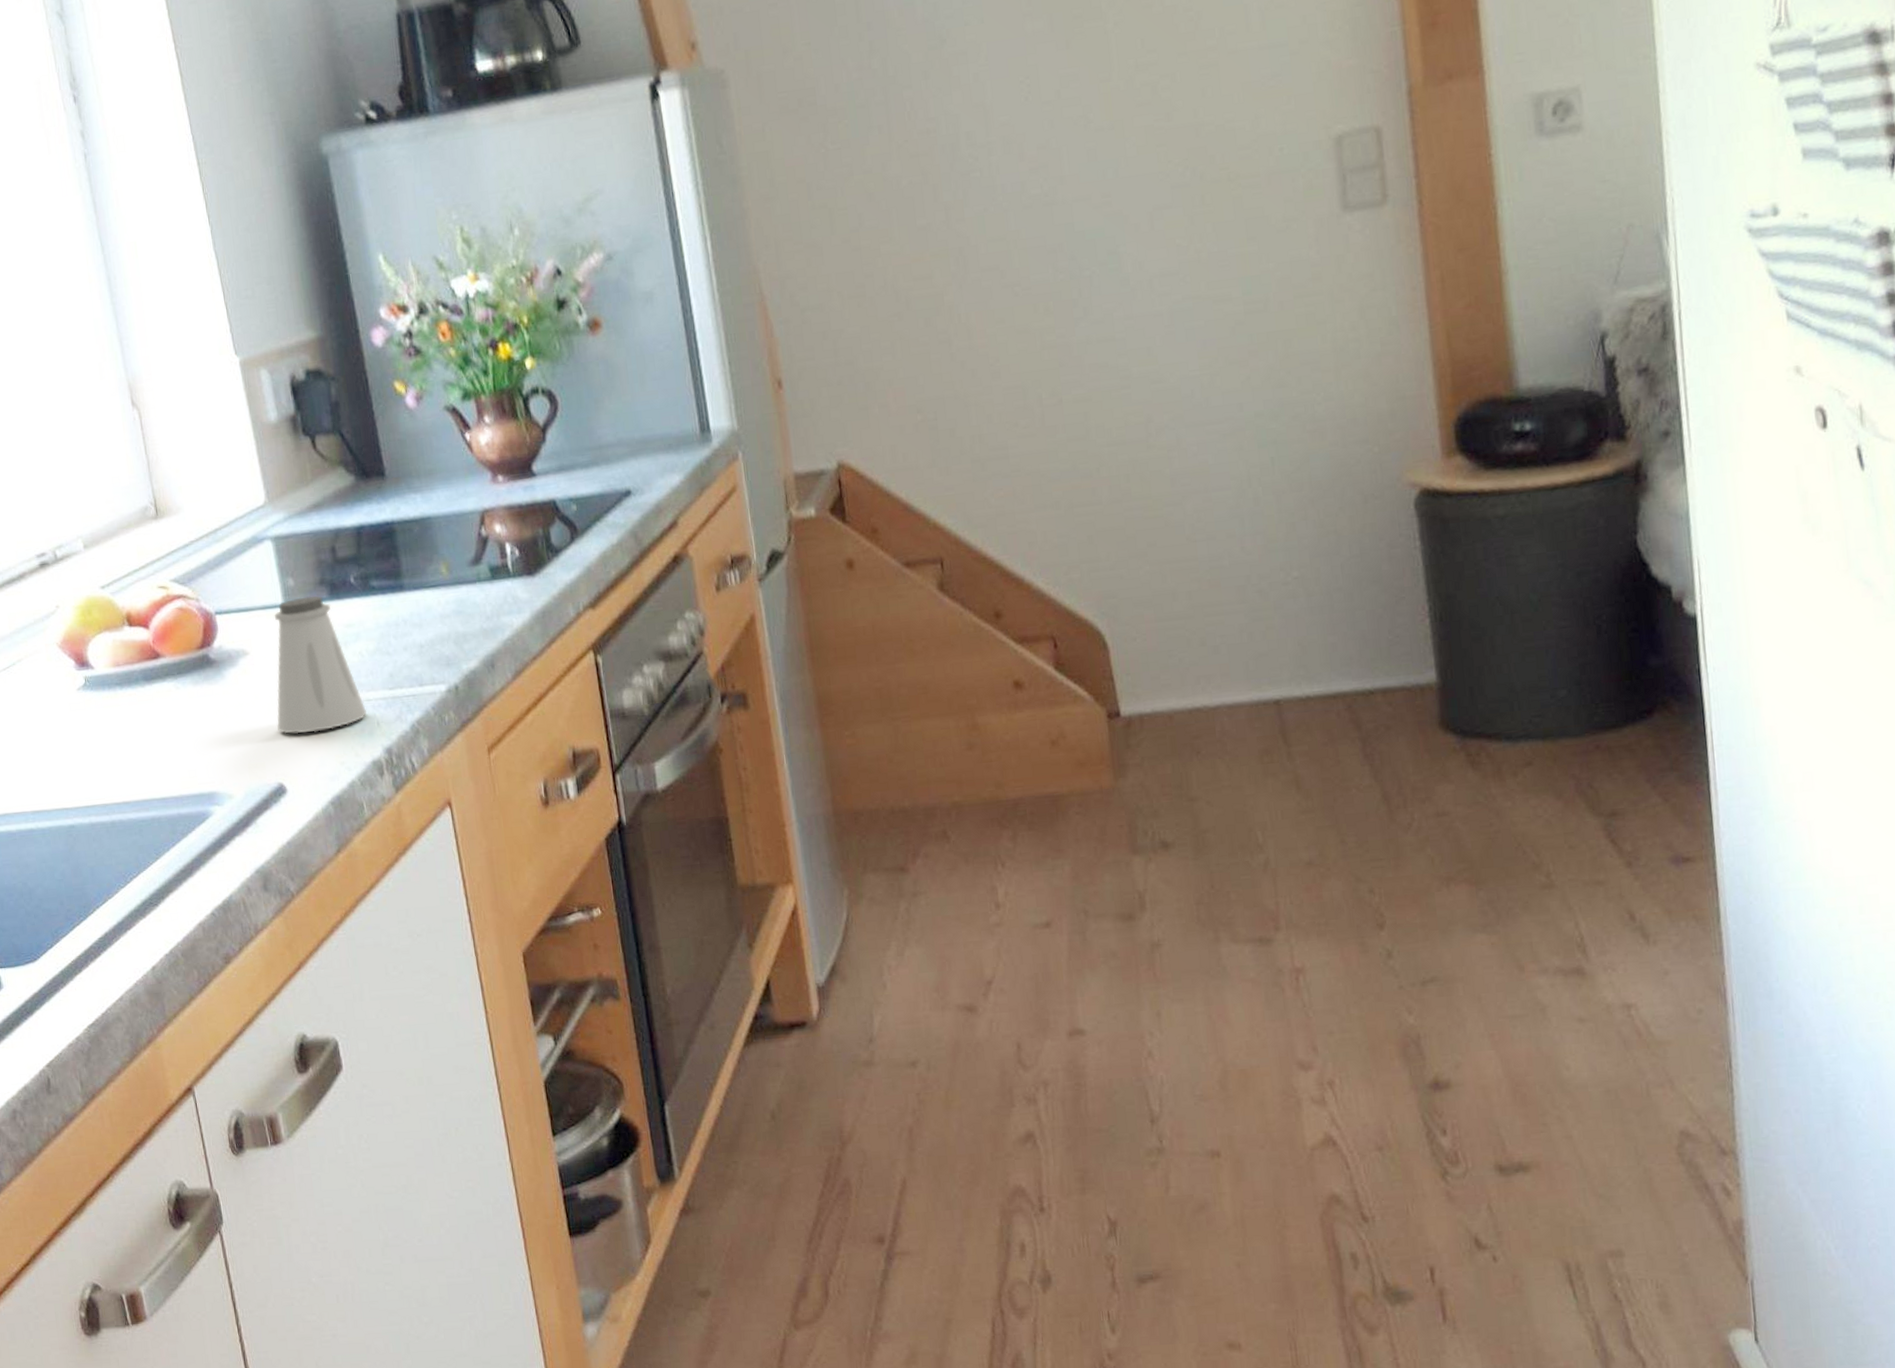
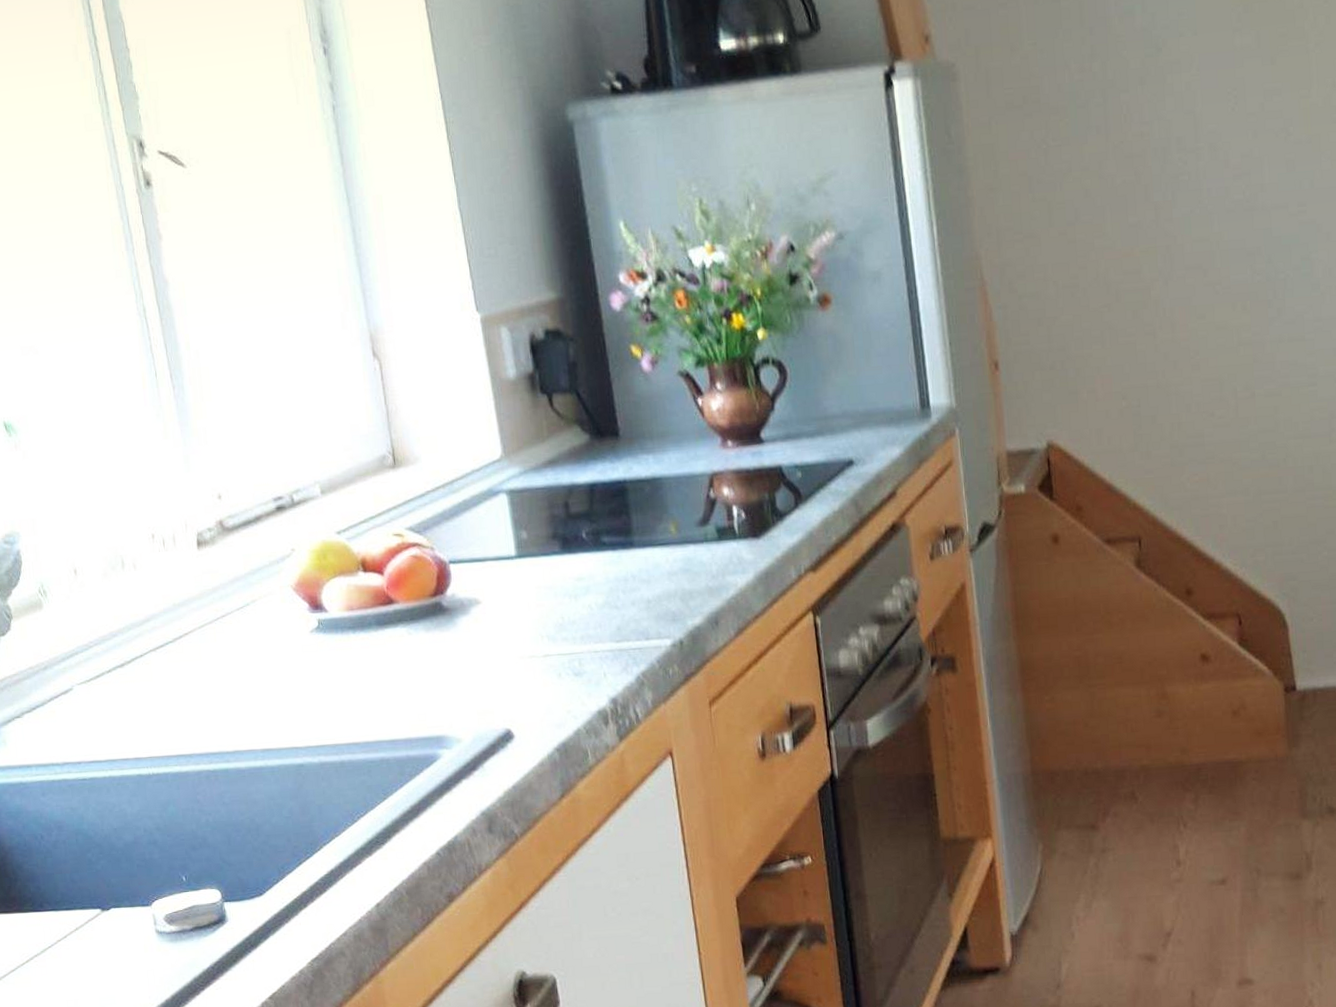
saltshaker: present [274,595,367,734] -> none [506,548,594,682]

